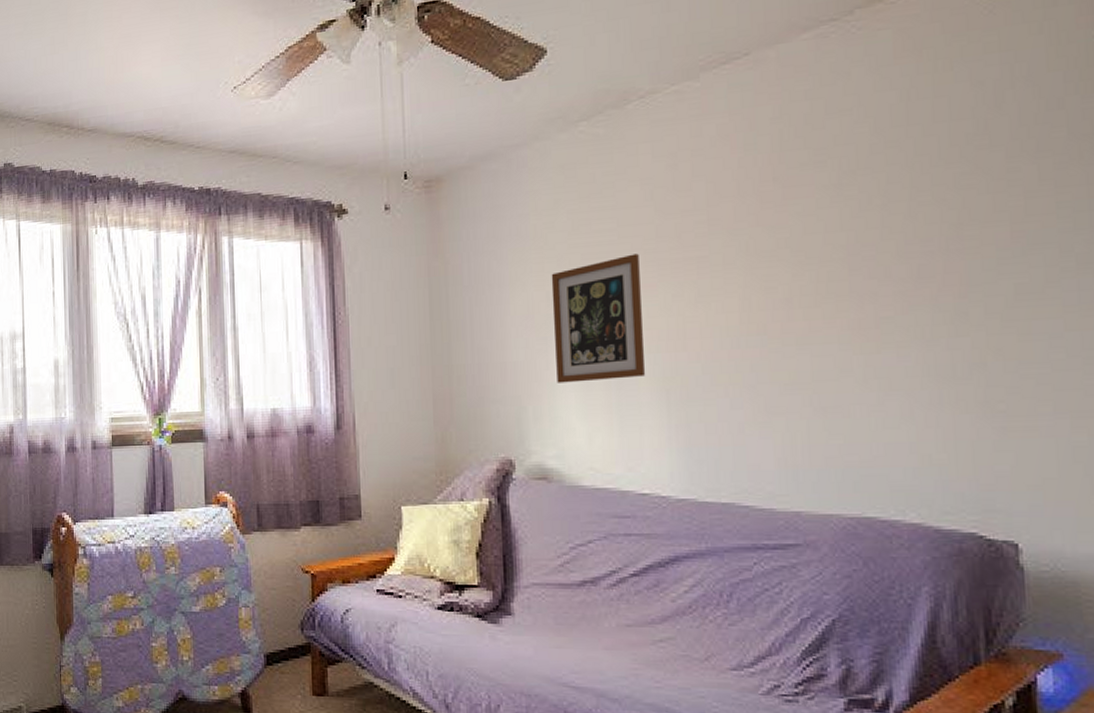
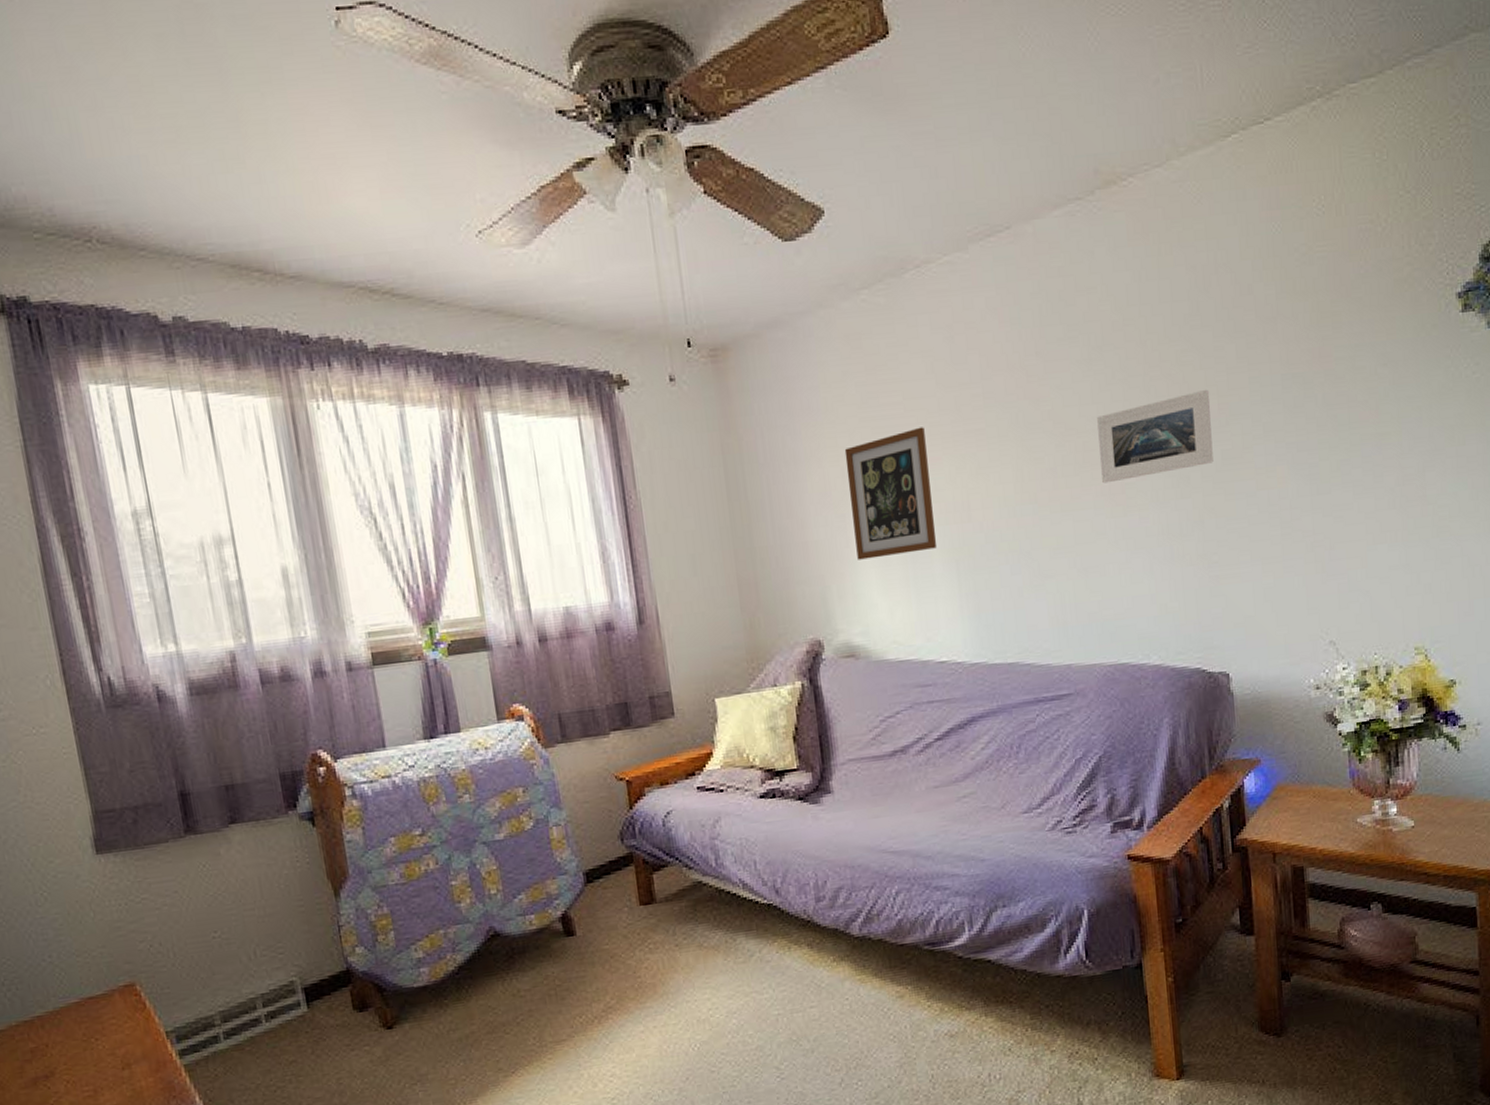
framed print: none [846,215,1003,317] -> present [1097,389,1214,484]

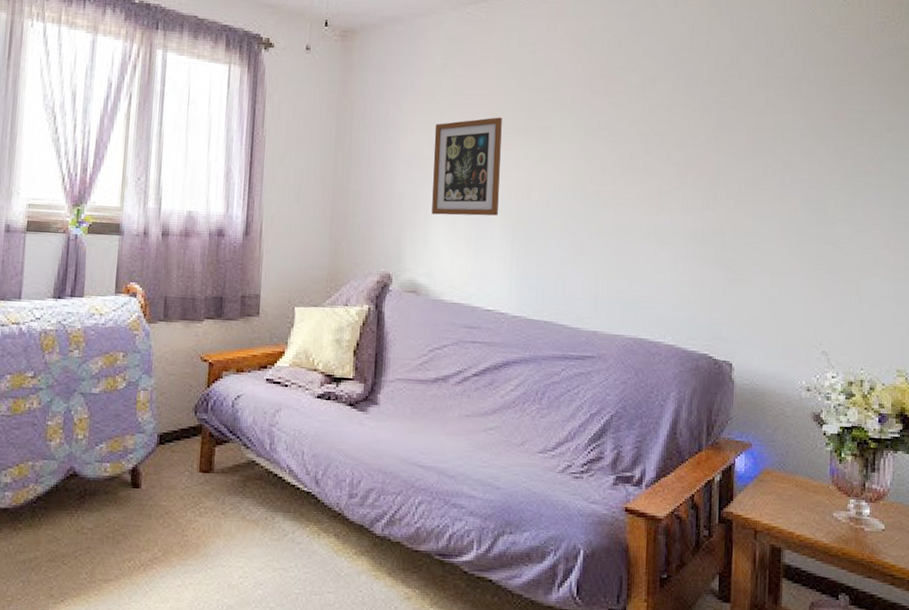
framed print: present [1097,389,1214,484] -> none [643,125,740,187]

